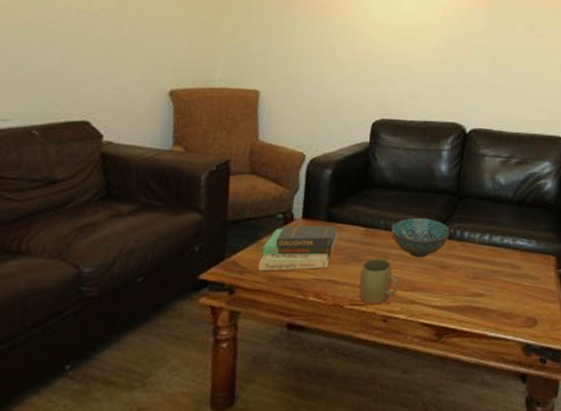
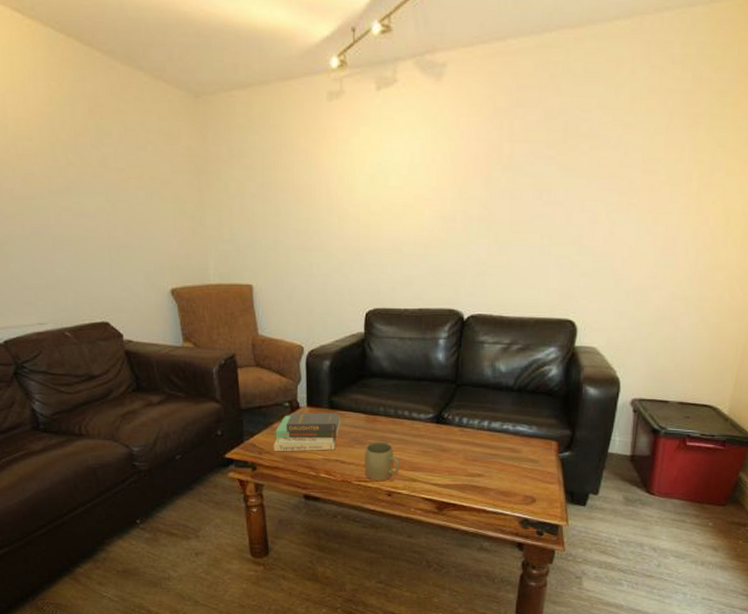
decorative bowl: present [391,217,450,258] -> none [390,404,449,442]

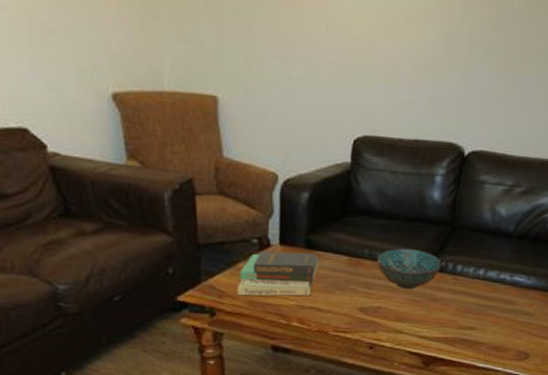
mug: present [364,442,400,481] -> none [344,288,385,332]
decorative bowl: none [390,404,449,442] -> present [376,248,442,290]

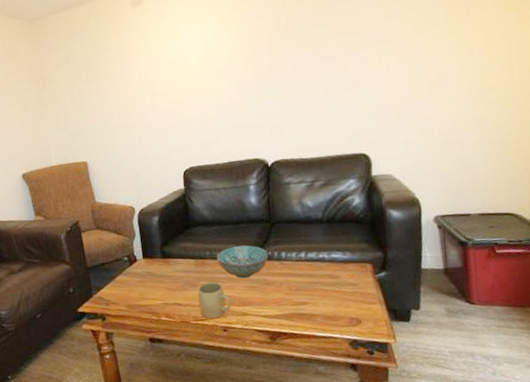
books: present [236,250,320,297] -> none [117,261,174,302]
mug: none [344,288,385,332] -> present [198,282,231,319]

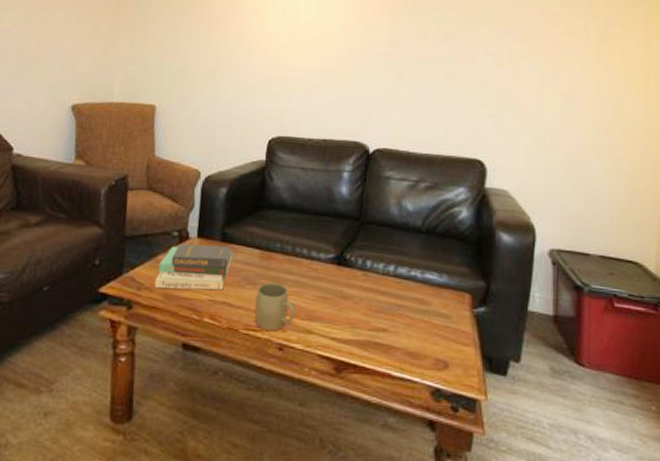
books: none [117,261,174,302] -> present [154,243,234,291]
decorative bowl: present [216,245,269,279] -> none [287,242,351,286]

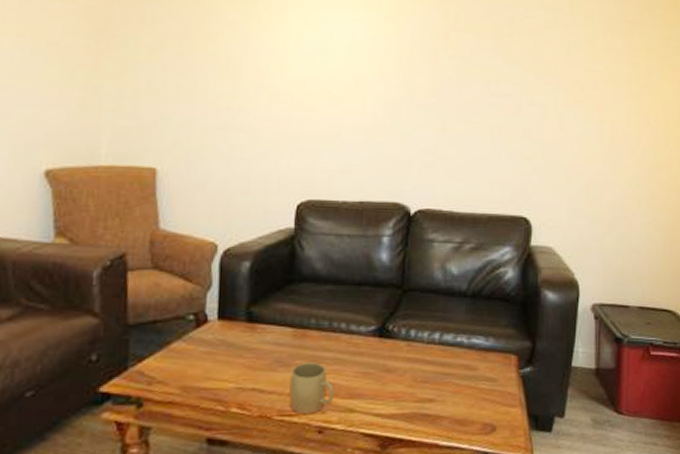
books: present [154,243,234,291] -> none [168,327,262,381]

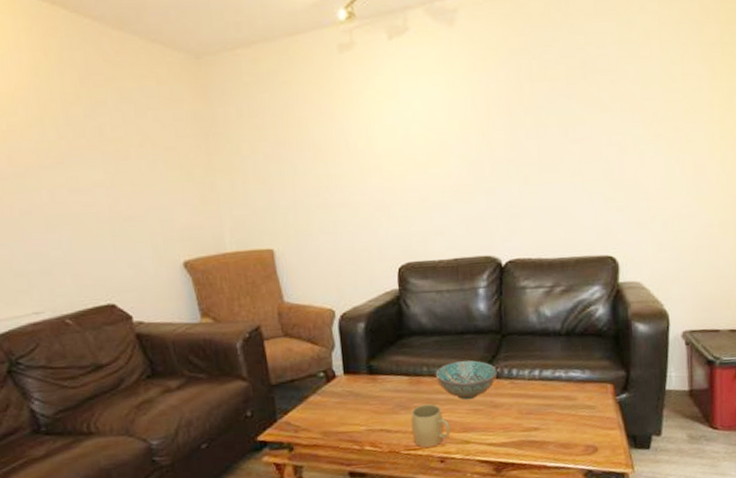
decorative bowl: none [324,315,394,361] -> present [435,360,498,400]

